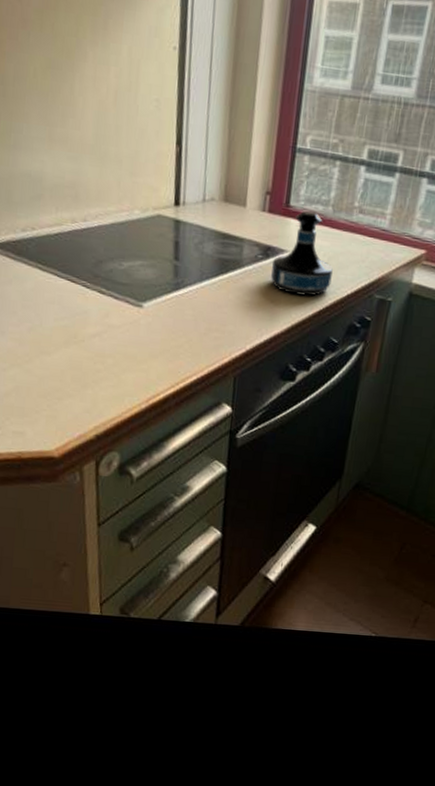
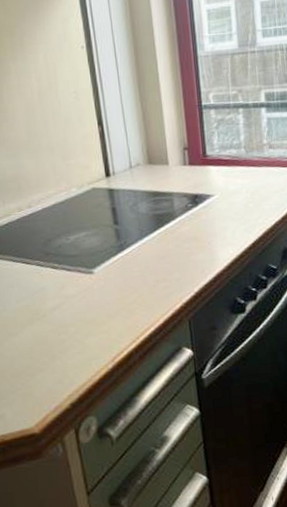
tequila bottle: present [270,210,333,296] -> none [201,156,259,233]

